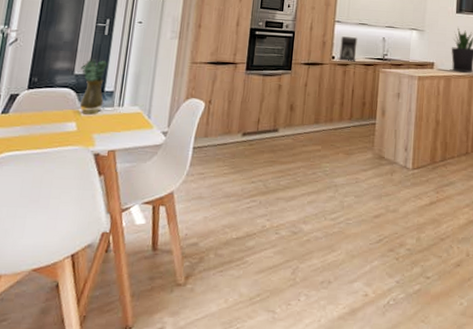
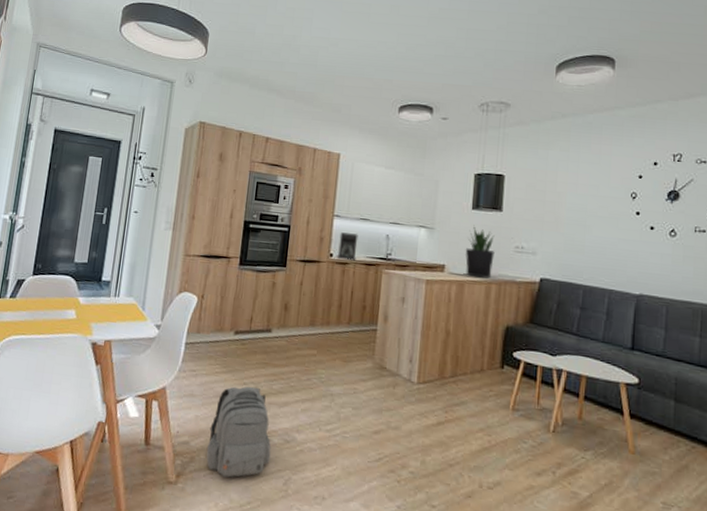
vase: present [79,58,108,116] -> none [79,246,105,305]
backpack: none [215,184,280,273] -> present [206,386,272,478]

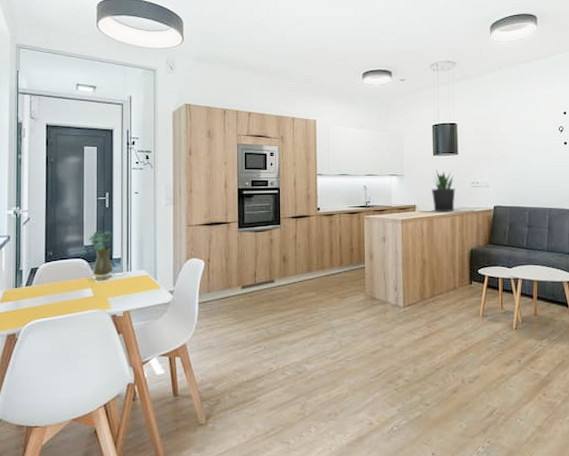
vase: none [79,246,105,305] -> present [89,229,113,282]
backpack: present [206,386,272,478] -> none [229,331,287,412]
coffee maker: present [336,232,359,261] -> none [323,188,340,212]

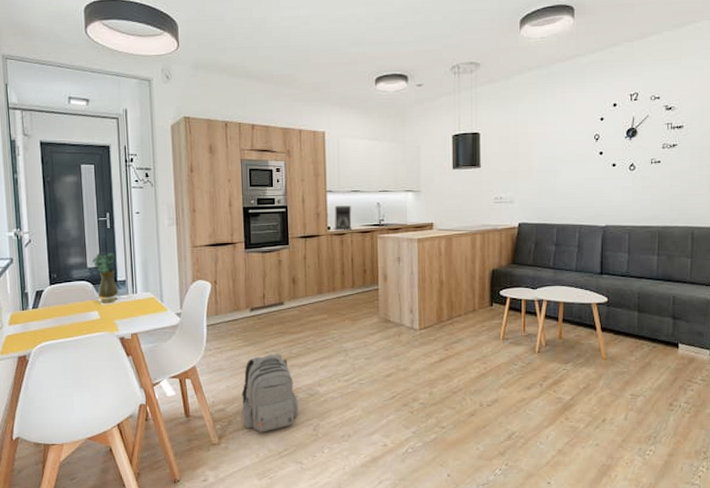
backpack: none [229,331,287,412] -> present [241,354,299,432]
coffee maker: none [323,188,340,212] -> present [334,206,352,231]
planter: present [431,168,455,212] -> none [450,183,477,230]

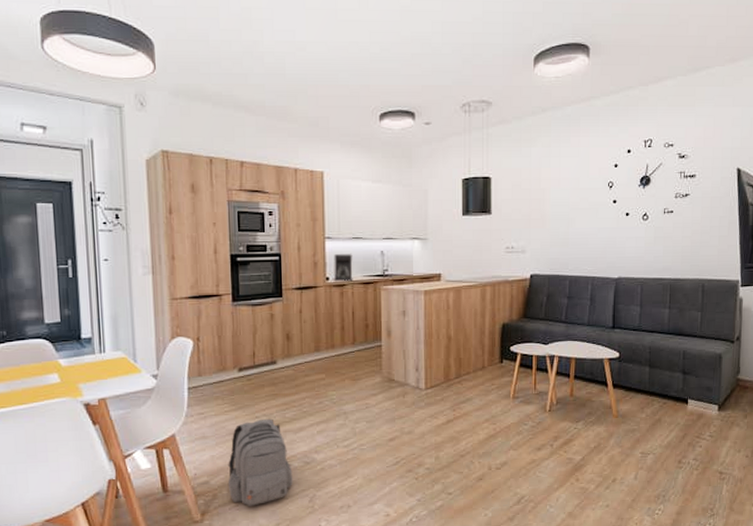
vase: present [92,251,119,304] -> none [51,304,83,366]

